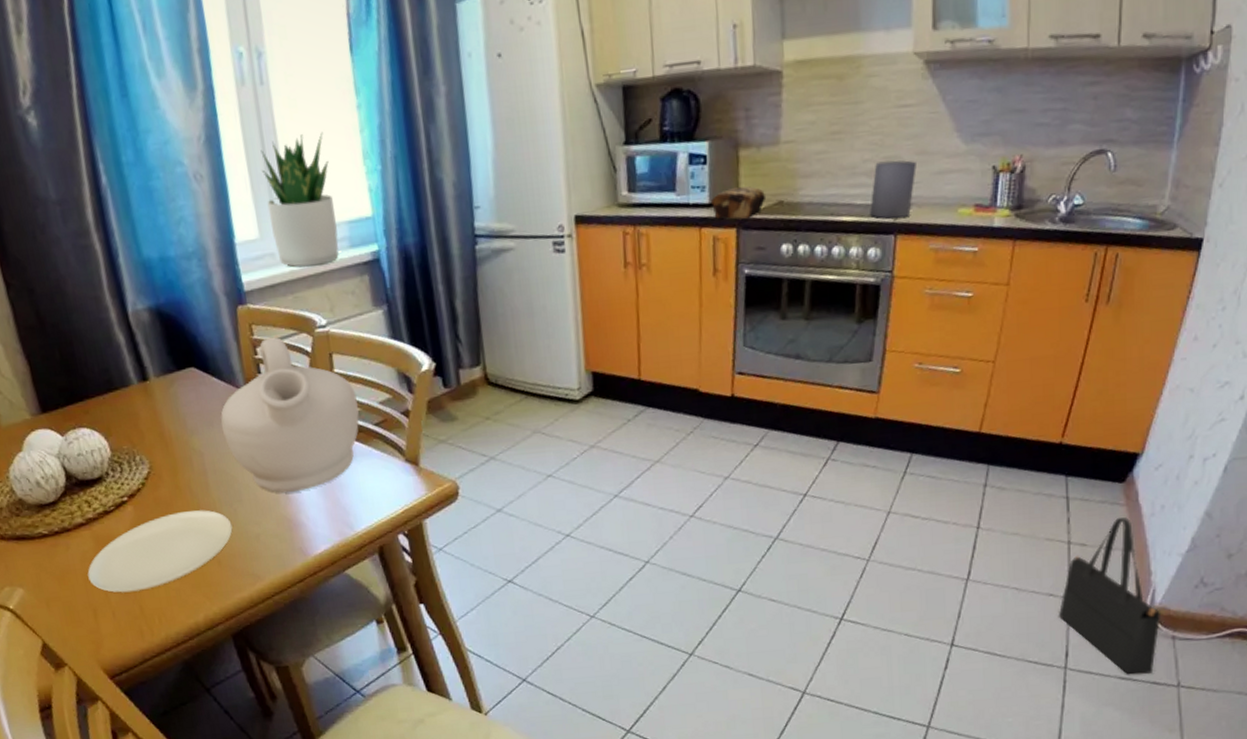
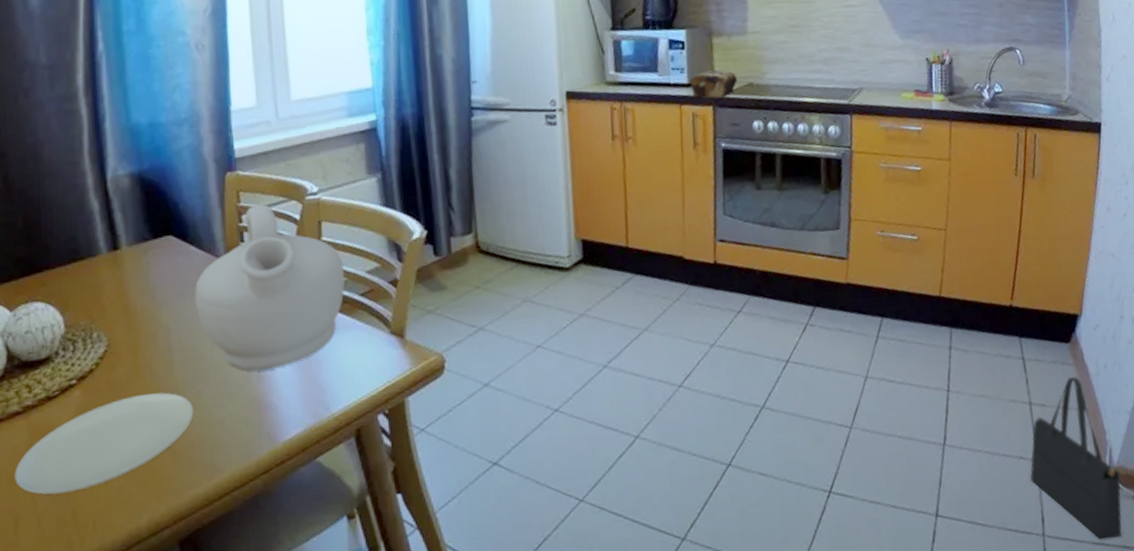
planter: present [260,132,339,267] -> none [266,9,337,135]
canister: present [870,160,917,220] -> none [827,51,864,102]

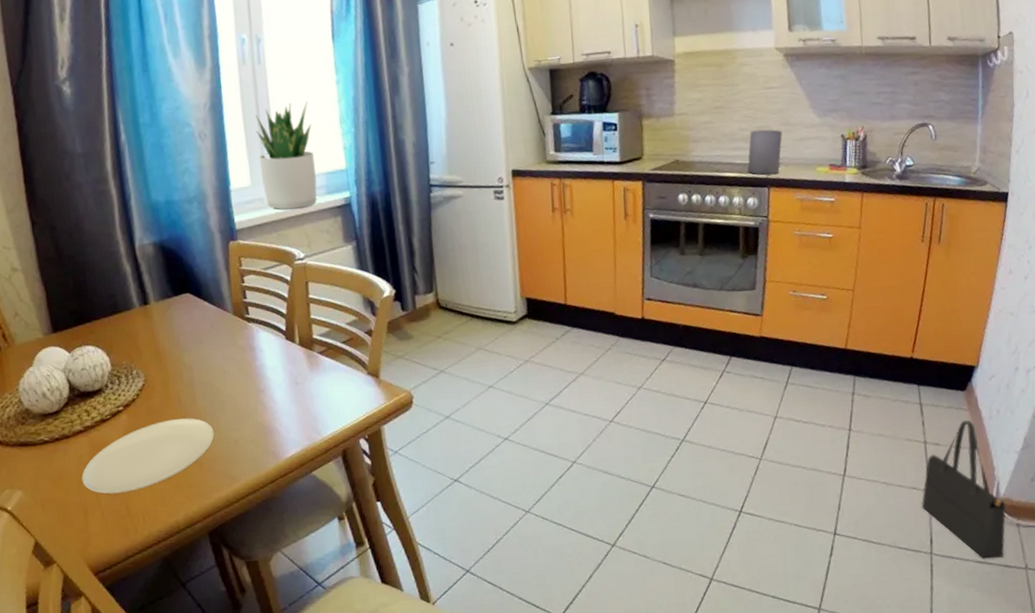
teapot: present [194,204,345,371] -> none [209,268,329,402]
planter: none [266,9,337,135] -> present [255,101,317,210]
bread loaf: present [690,69,738,99] -> none [621,148,665,175]
canister: none [827,51,864,102] -> present [747,129,782,176]

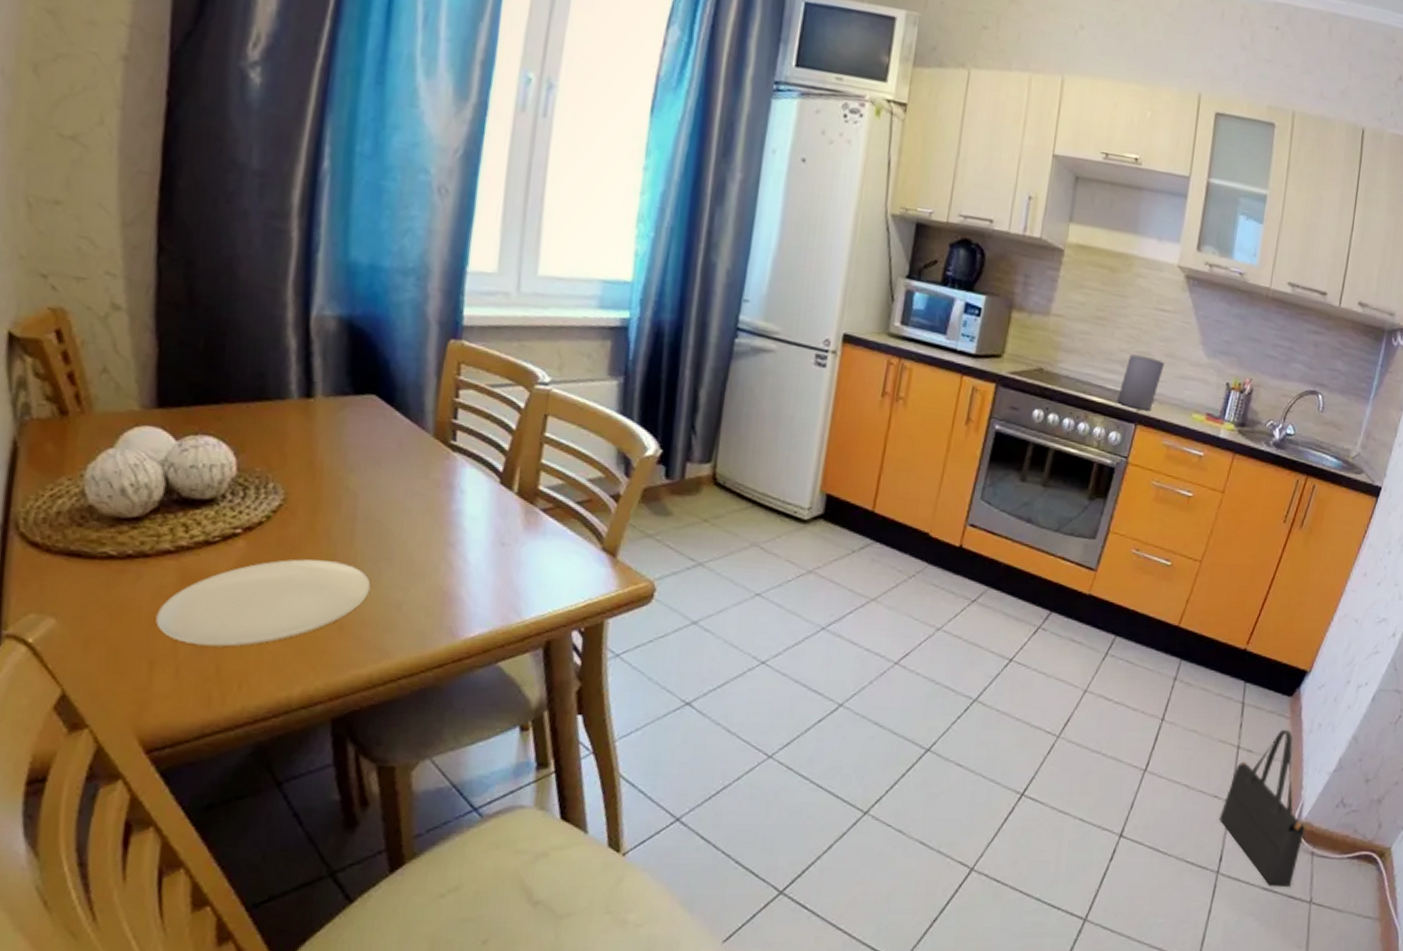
planter: present [255,101,317,210] -> none [513,177,600,319]

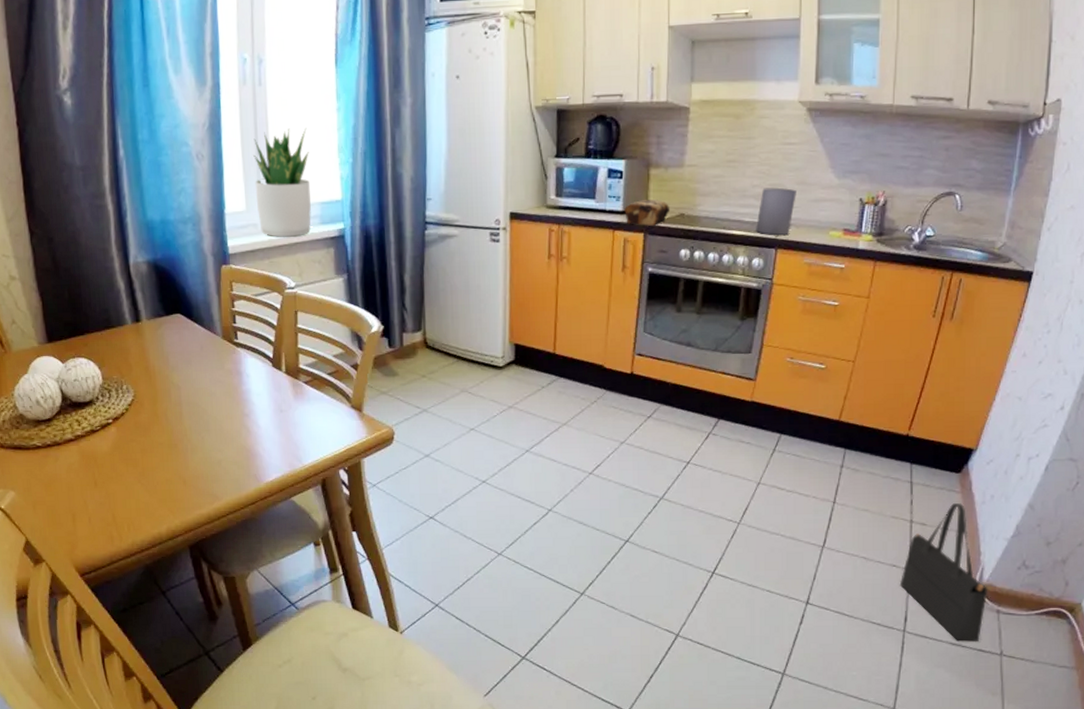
plate: present [155,559,371,648] -> none [71,436,199,502]
planter: none [513,177,600,319] -> present [253,127,311,237]
bread loaf: none [977,345,1029,379] -> present [624,199,671,227]

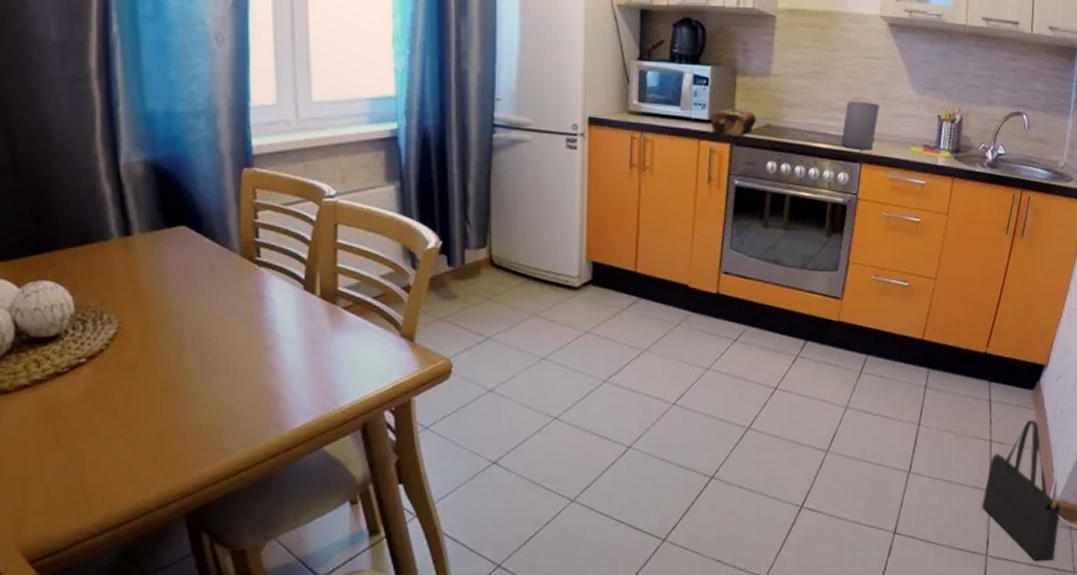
planter: present [253,127,311,237] -> none [288,12,358,137]

